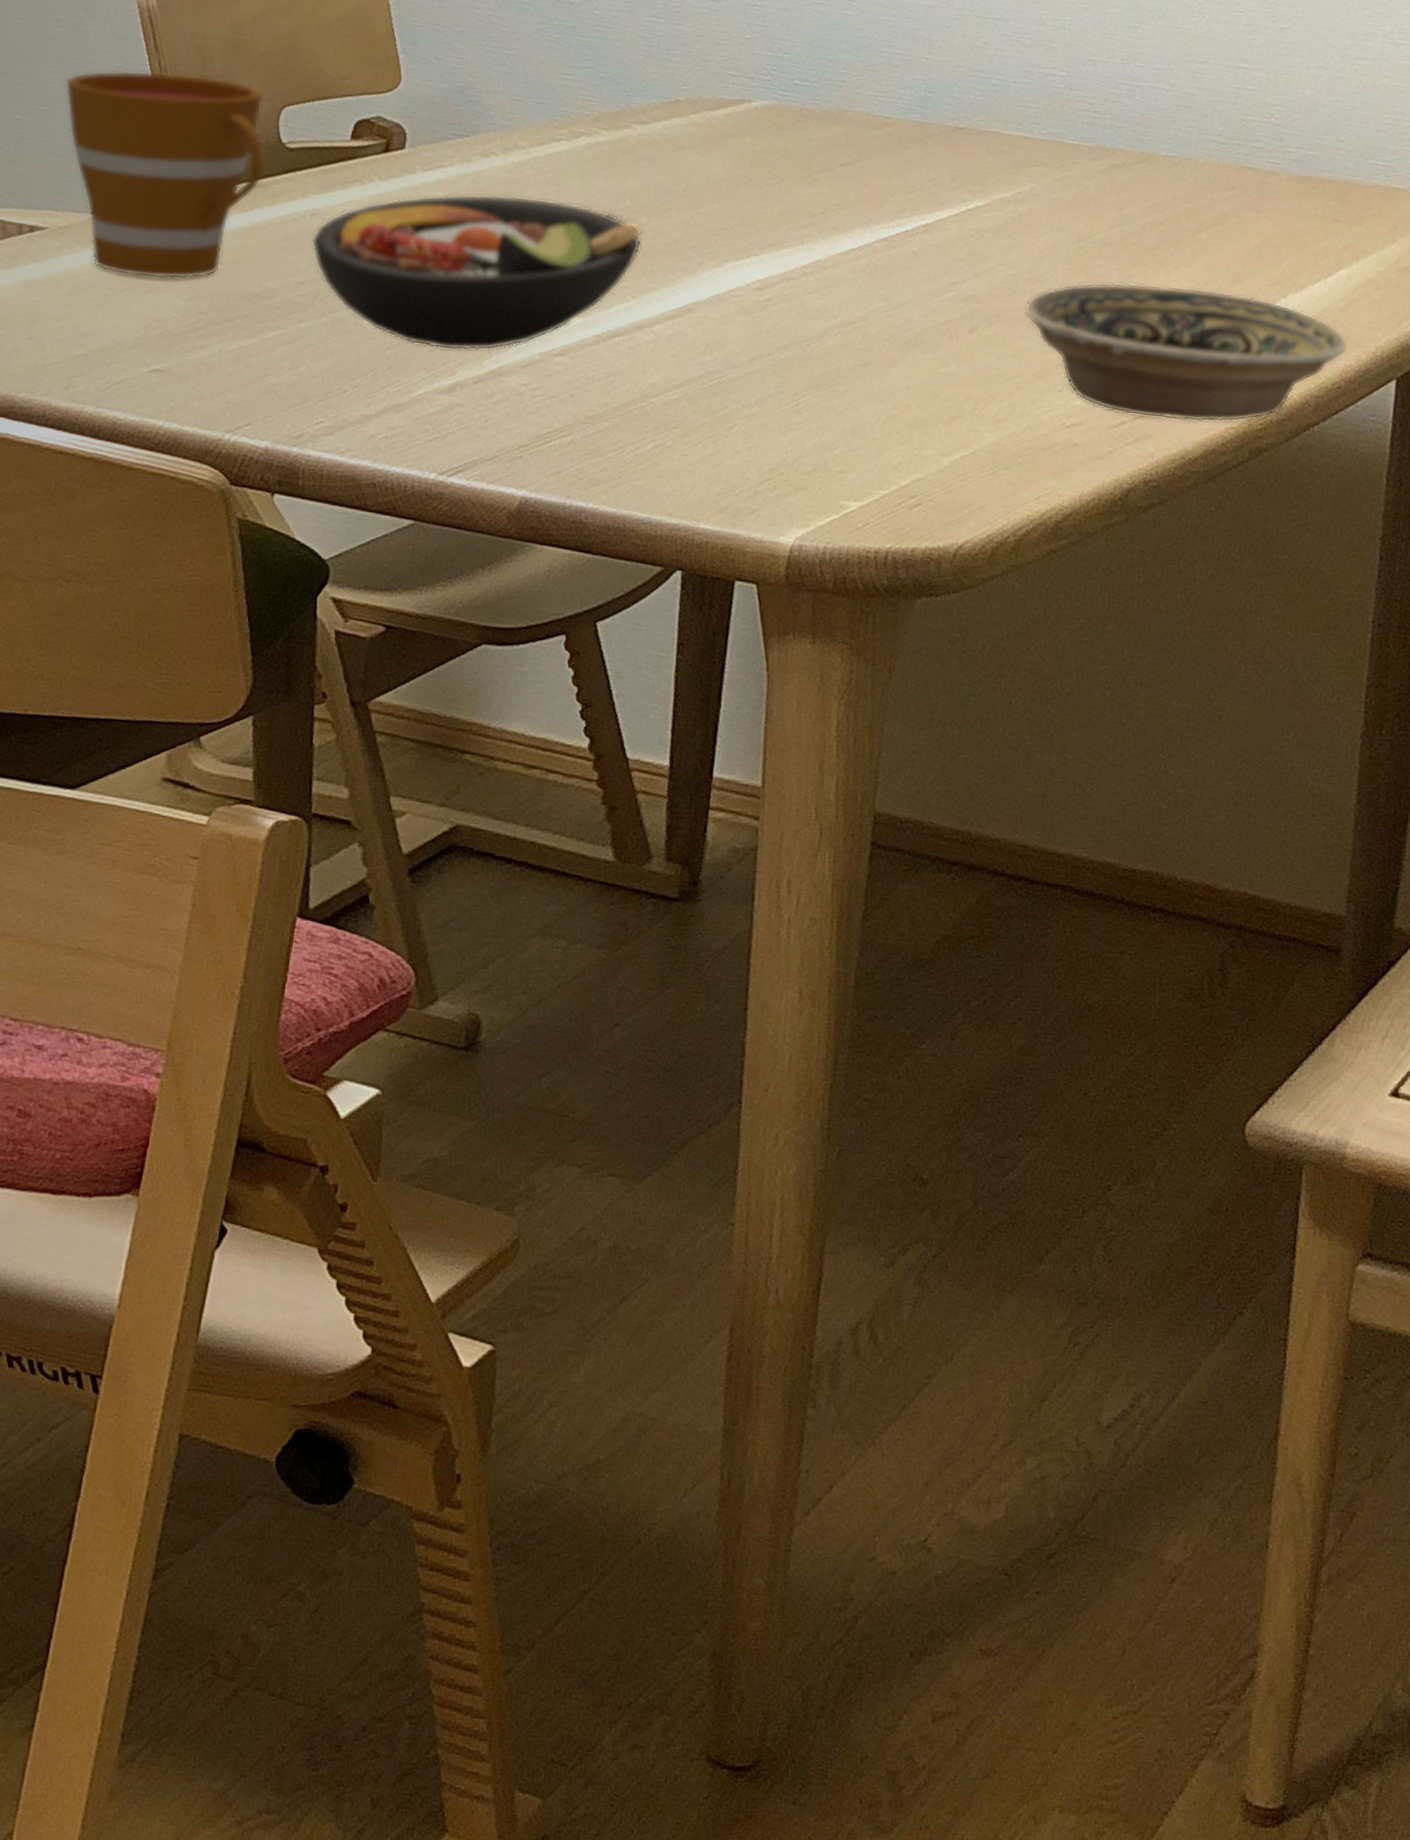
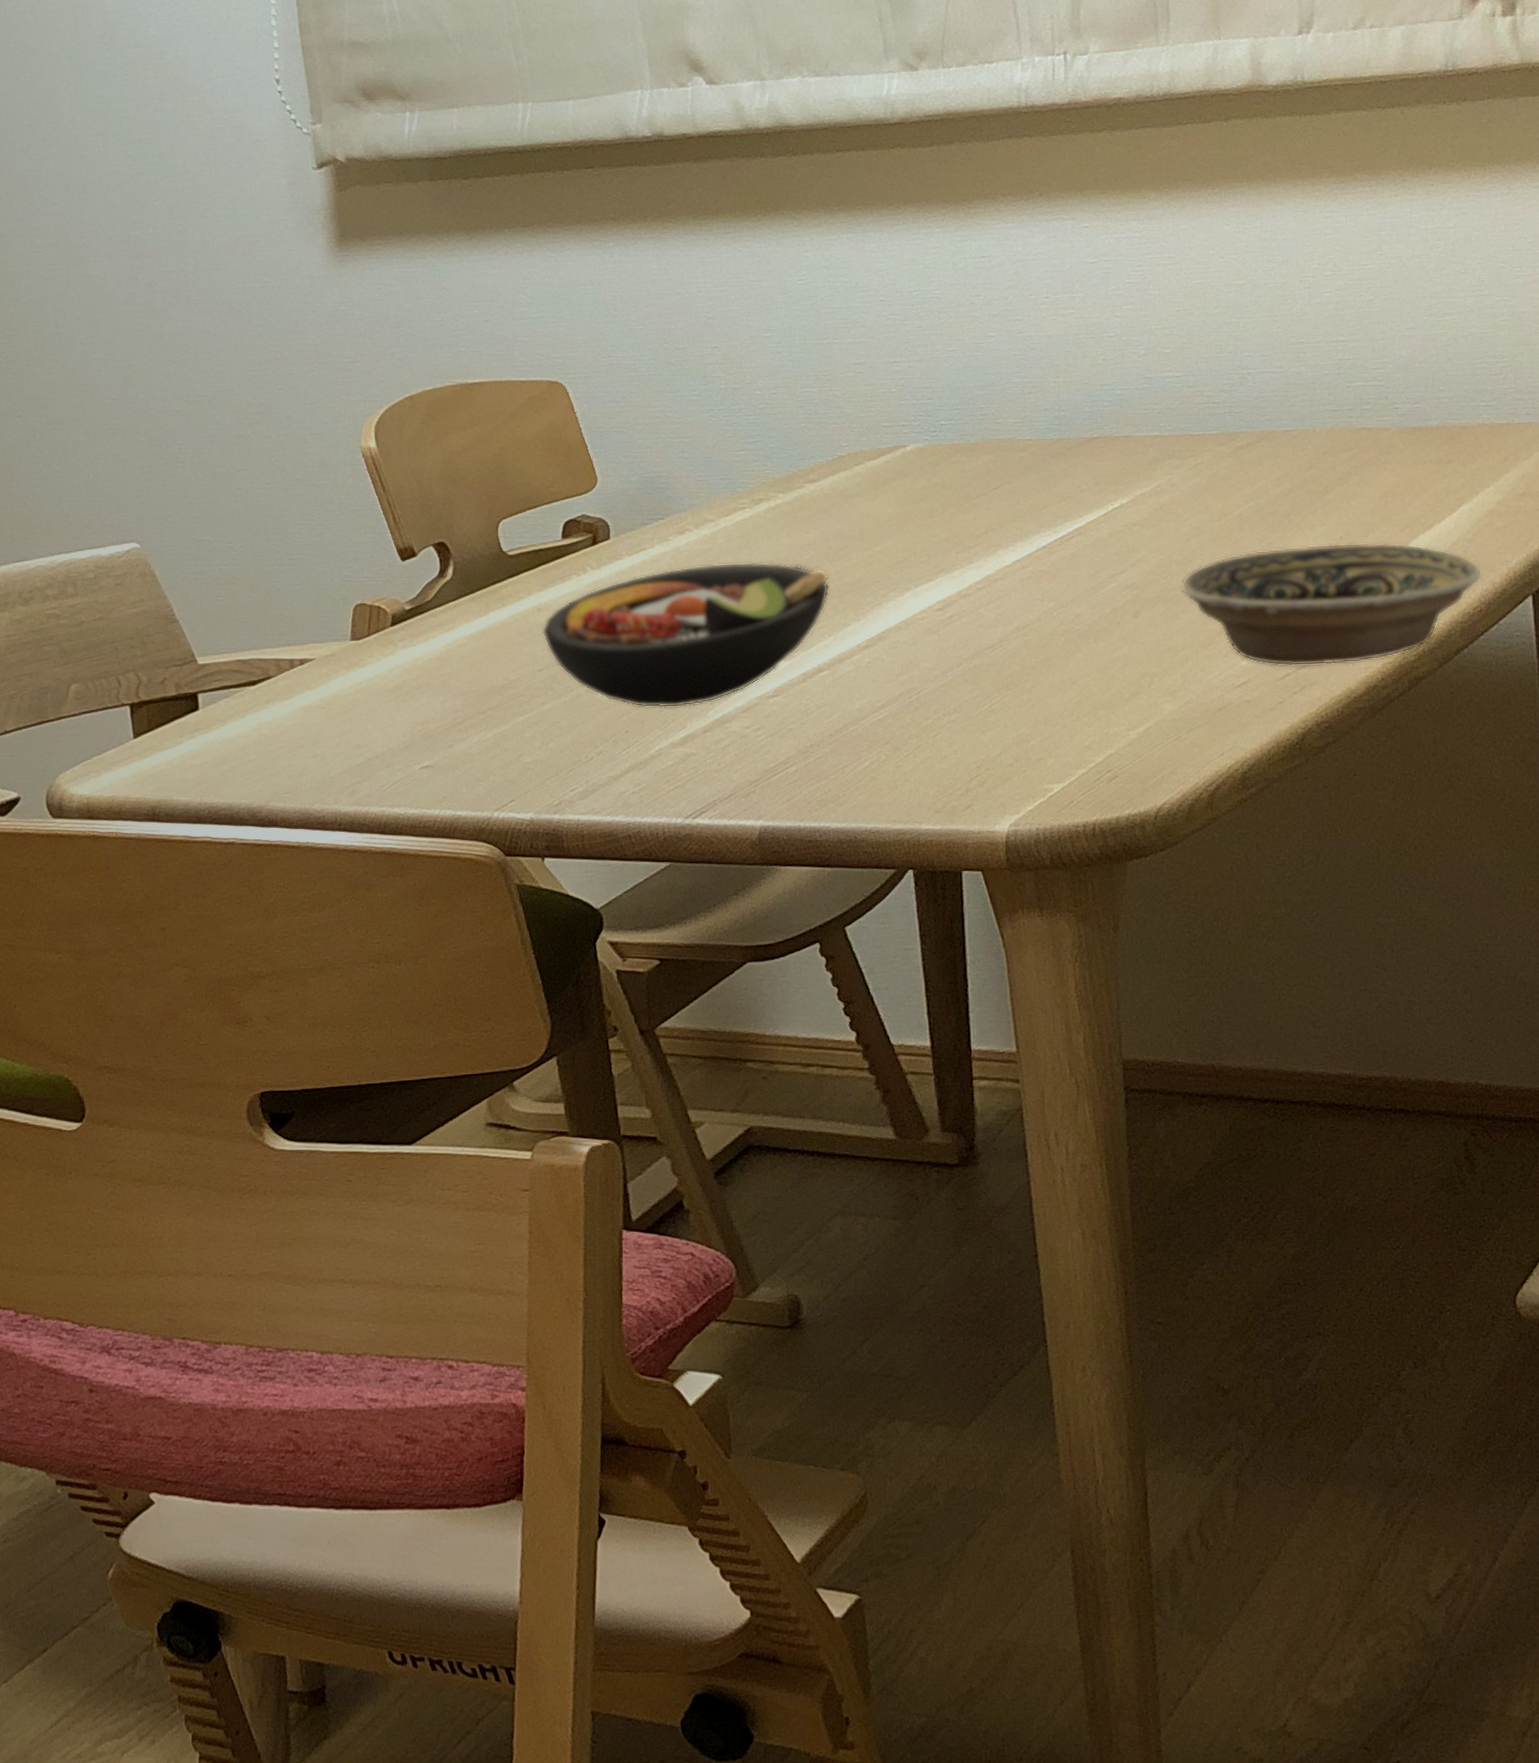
cup: present [65,70,264,280] -> none [311,505,491,689]

